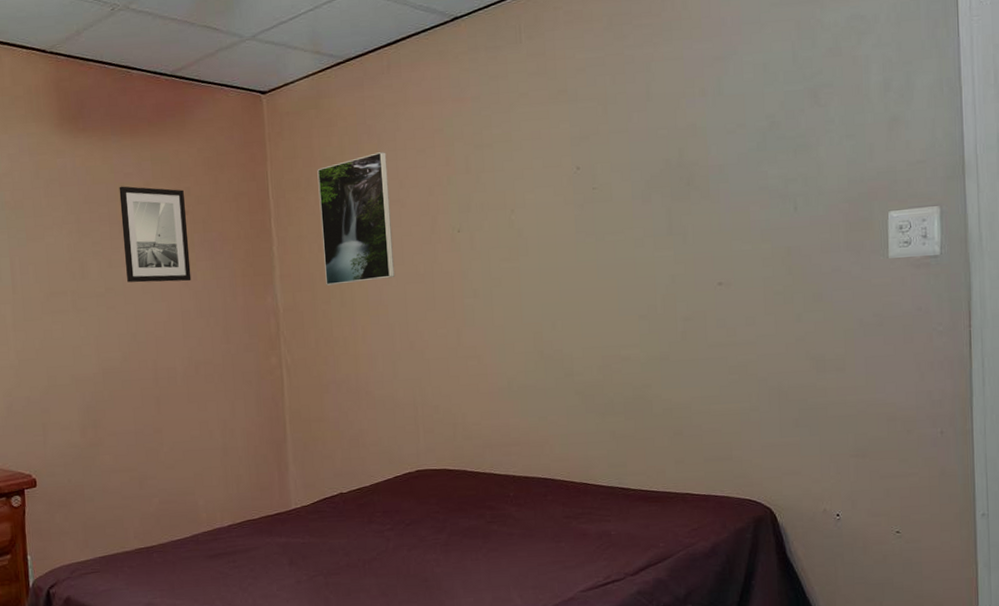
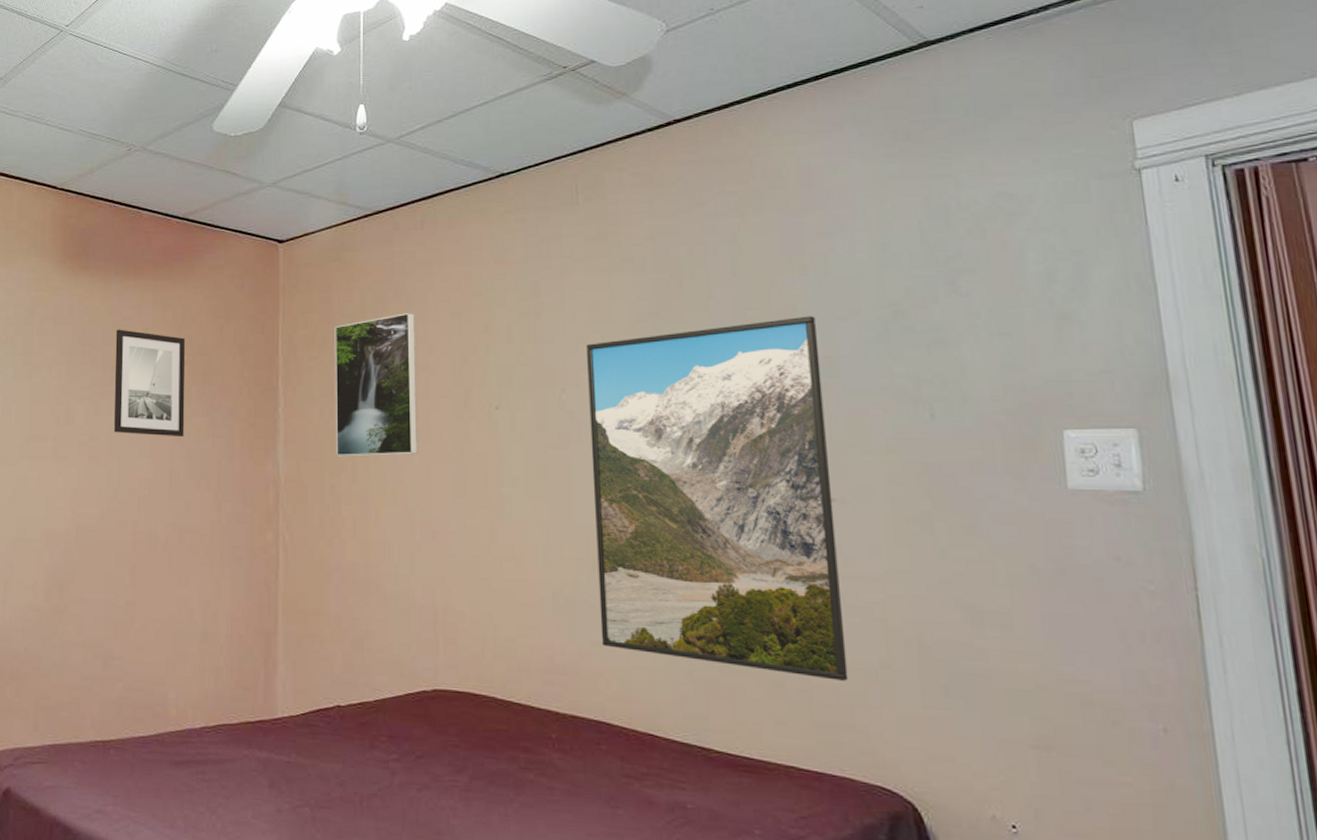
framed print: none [531,131,728,425] -> present [587,316,848,681]

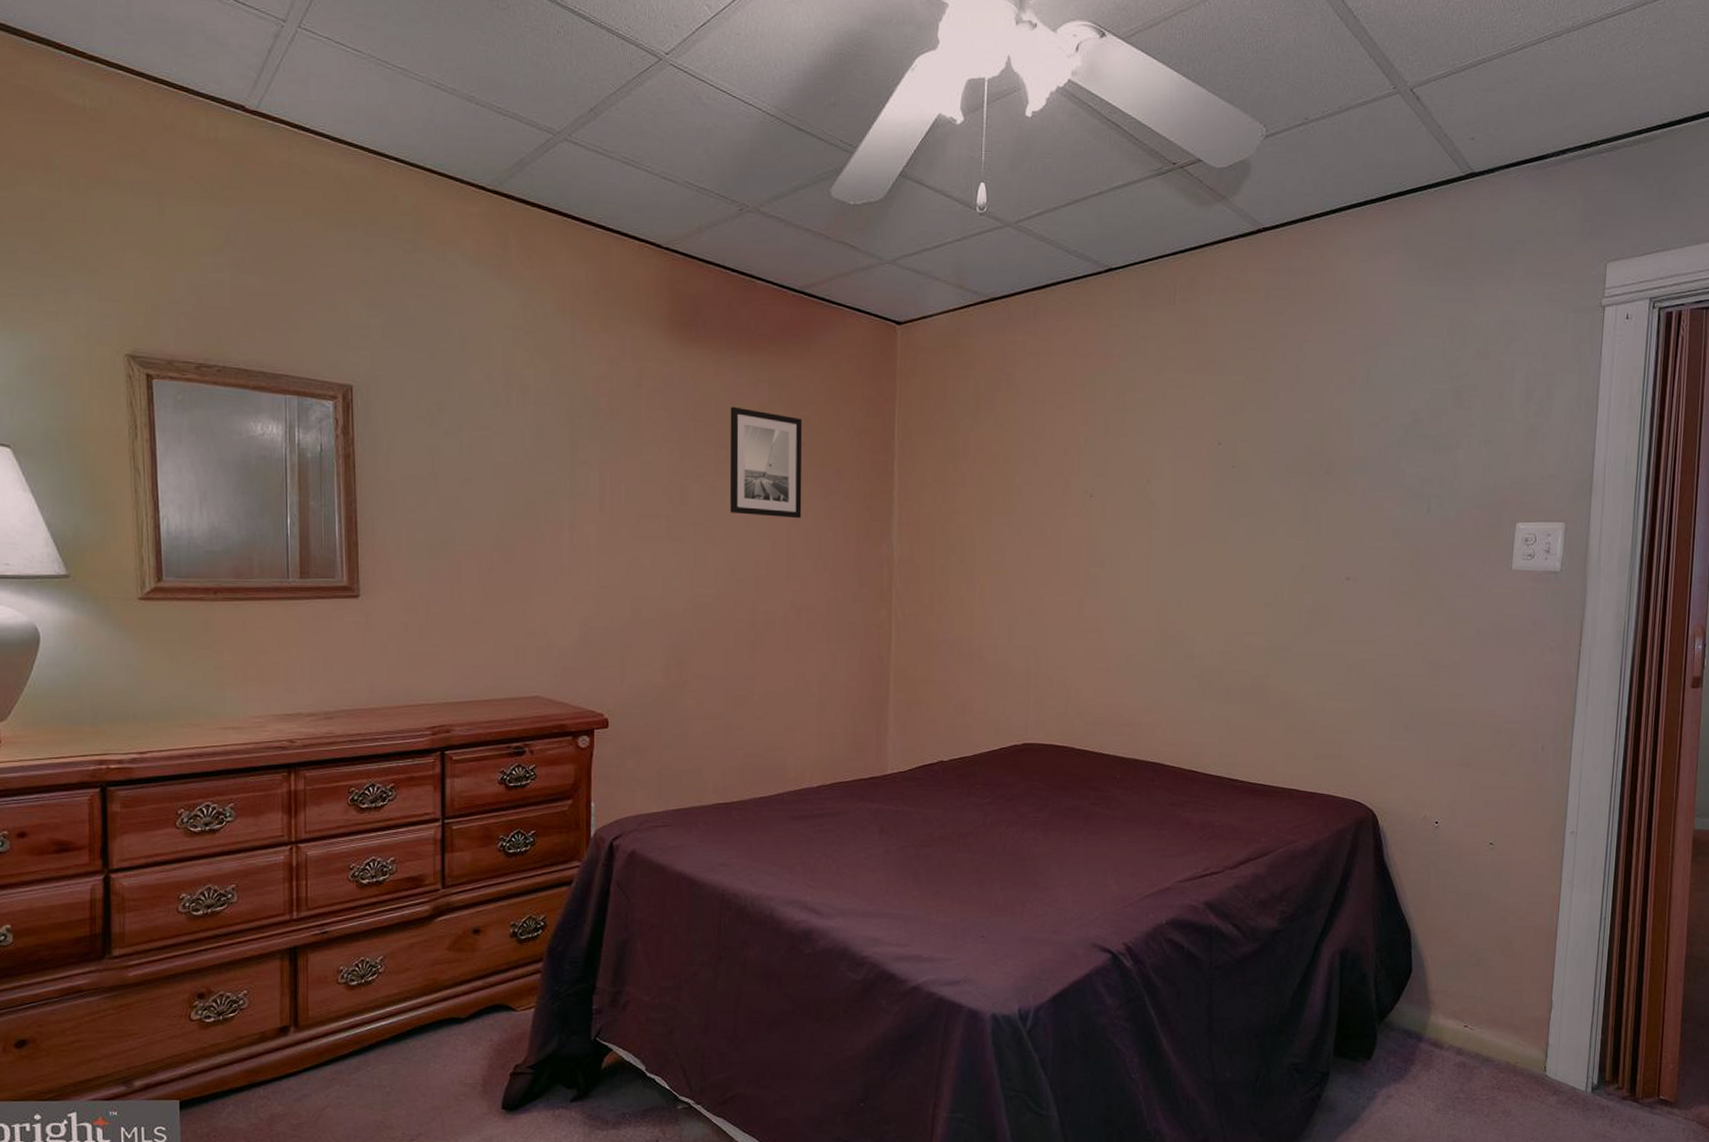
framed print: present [334,313,419,457] -> none [947,402,1024,539]
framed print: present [587,316,848,681] -> none [1162,420,1355,722]

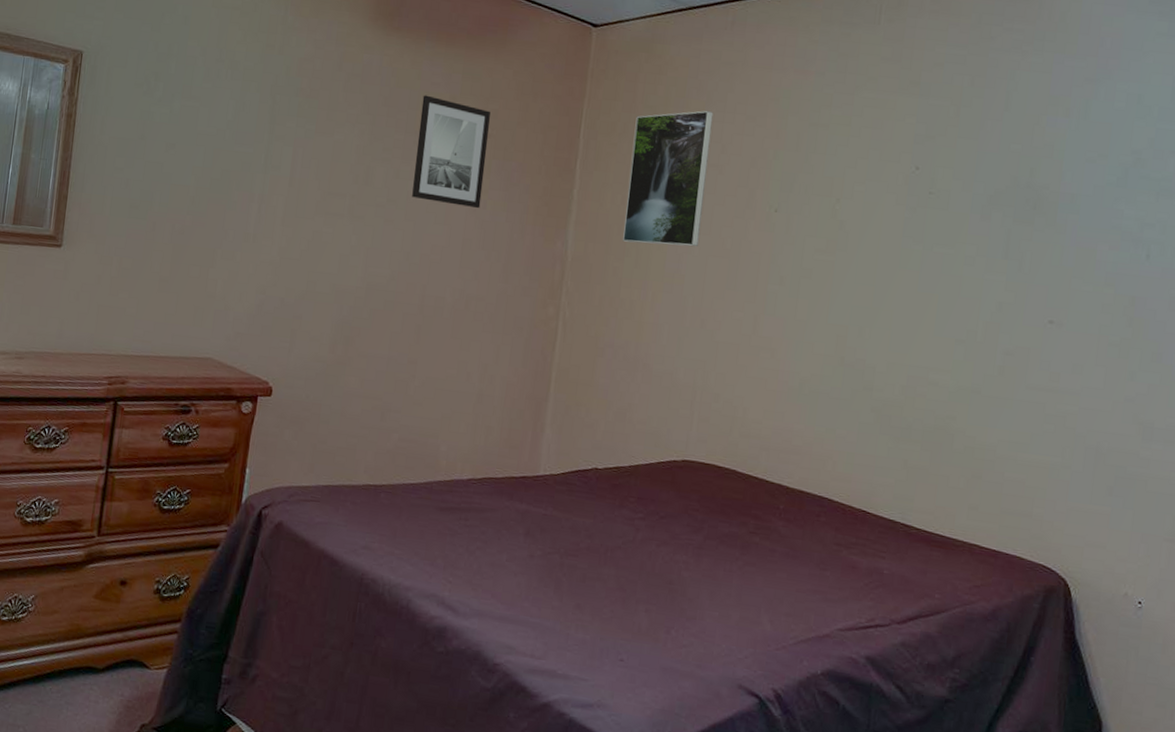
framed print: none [947,402,1024,539] -> present [623,110,714,247]

